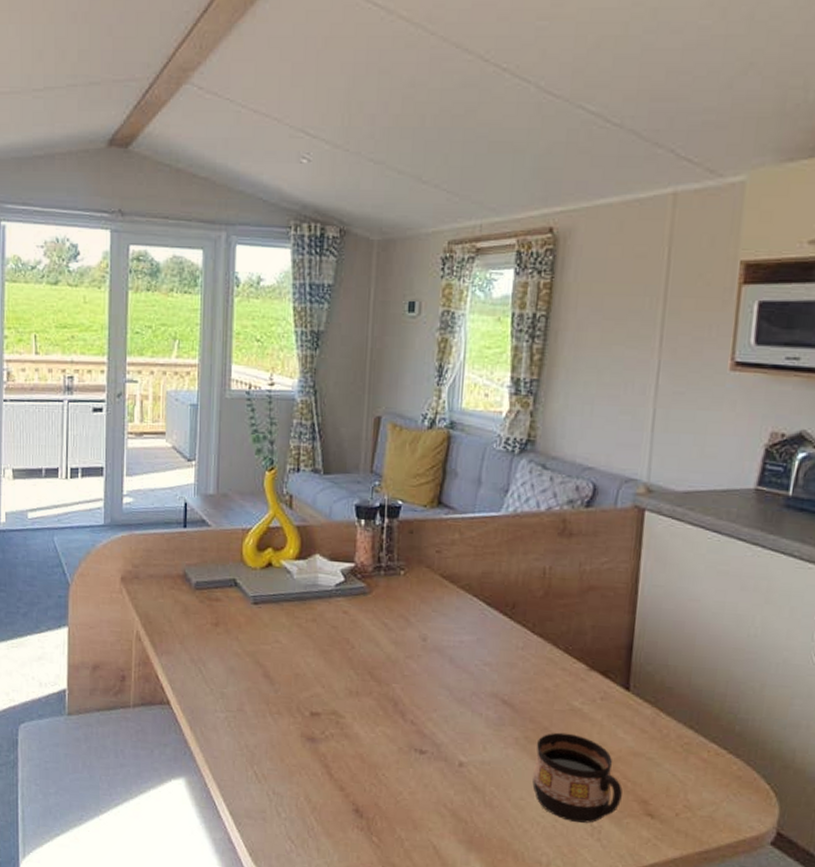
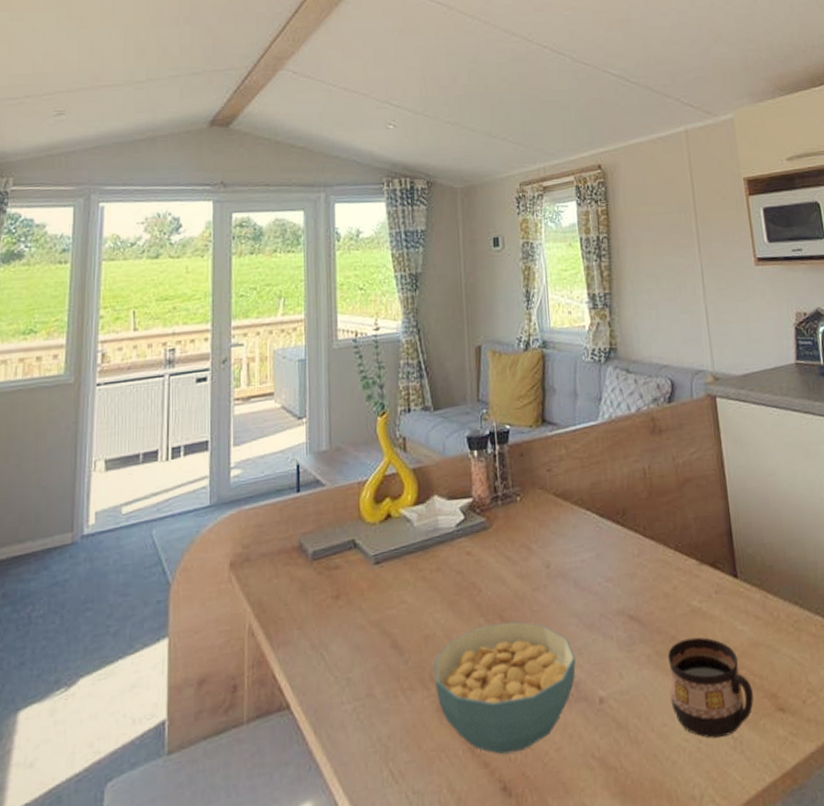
cereal bowl: none [301,677,440,787] -> present [434,621,576,755]

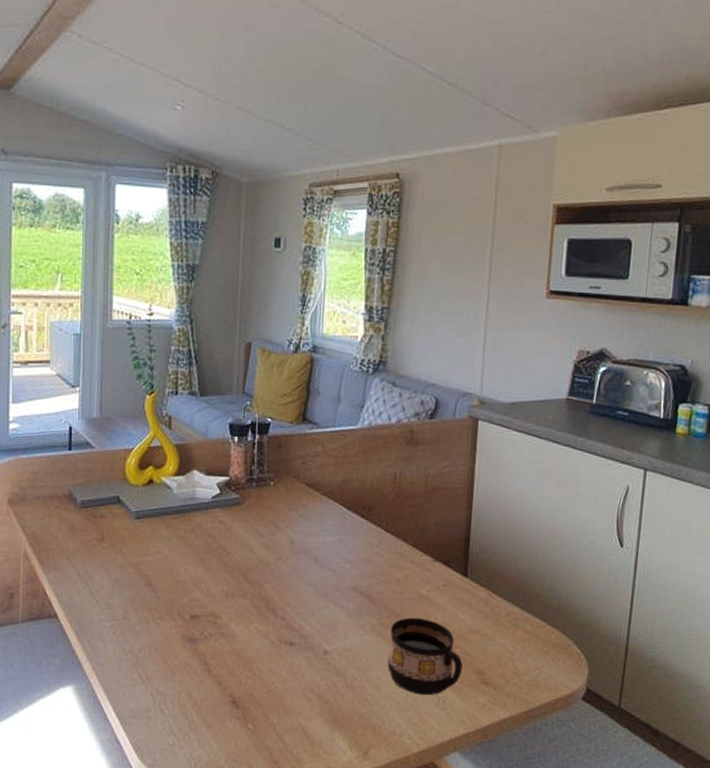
cereal bowl: present [434,621,576,755] -> none [182,581,307,679]

